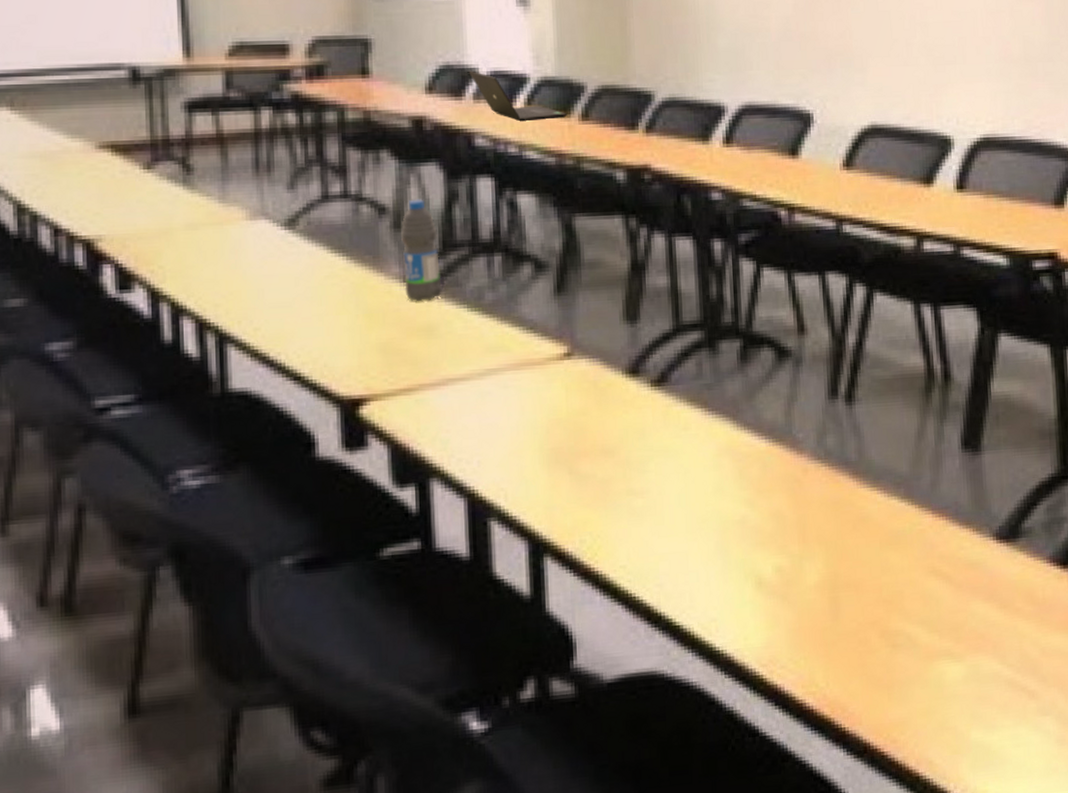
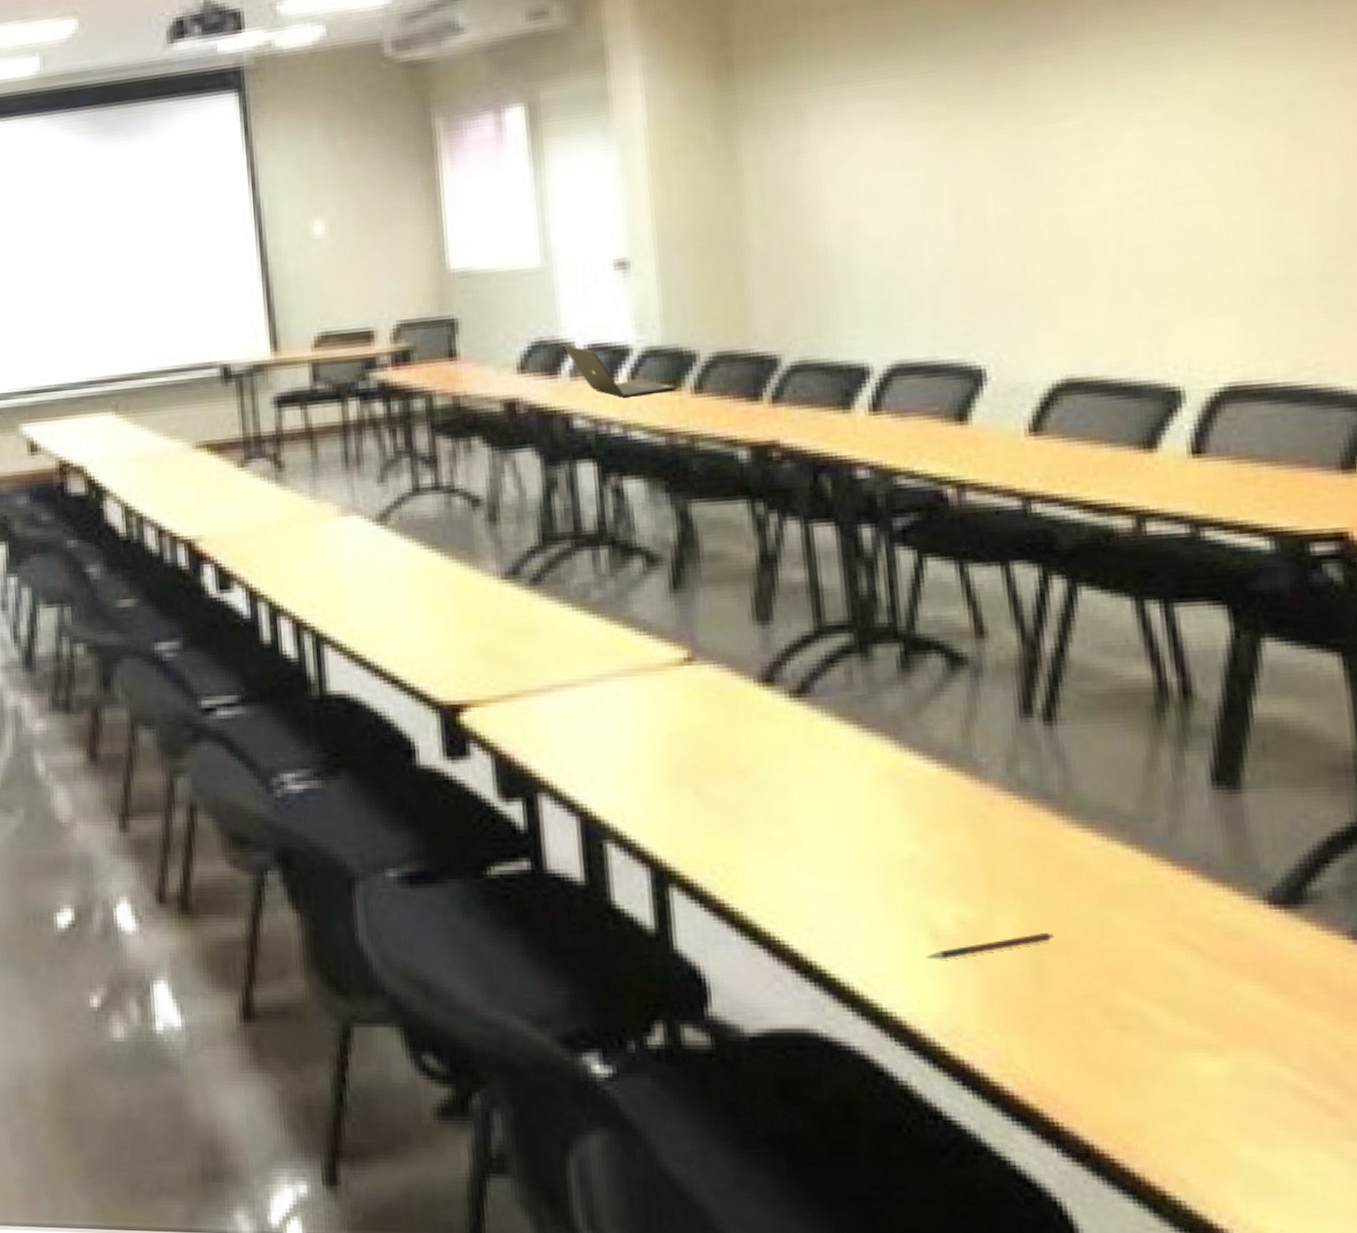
water bottle: present [401,199,442,301] -> none [497,488,544,600]
pen: none [751,573,847,603] -> present [926,932,1054,960]

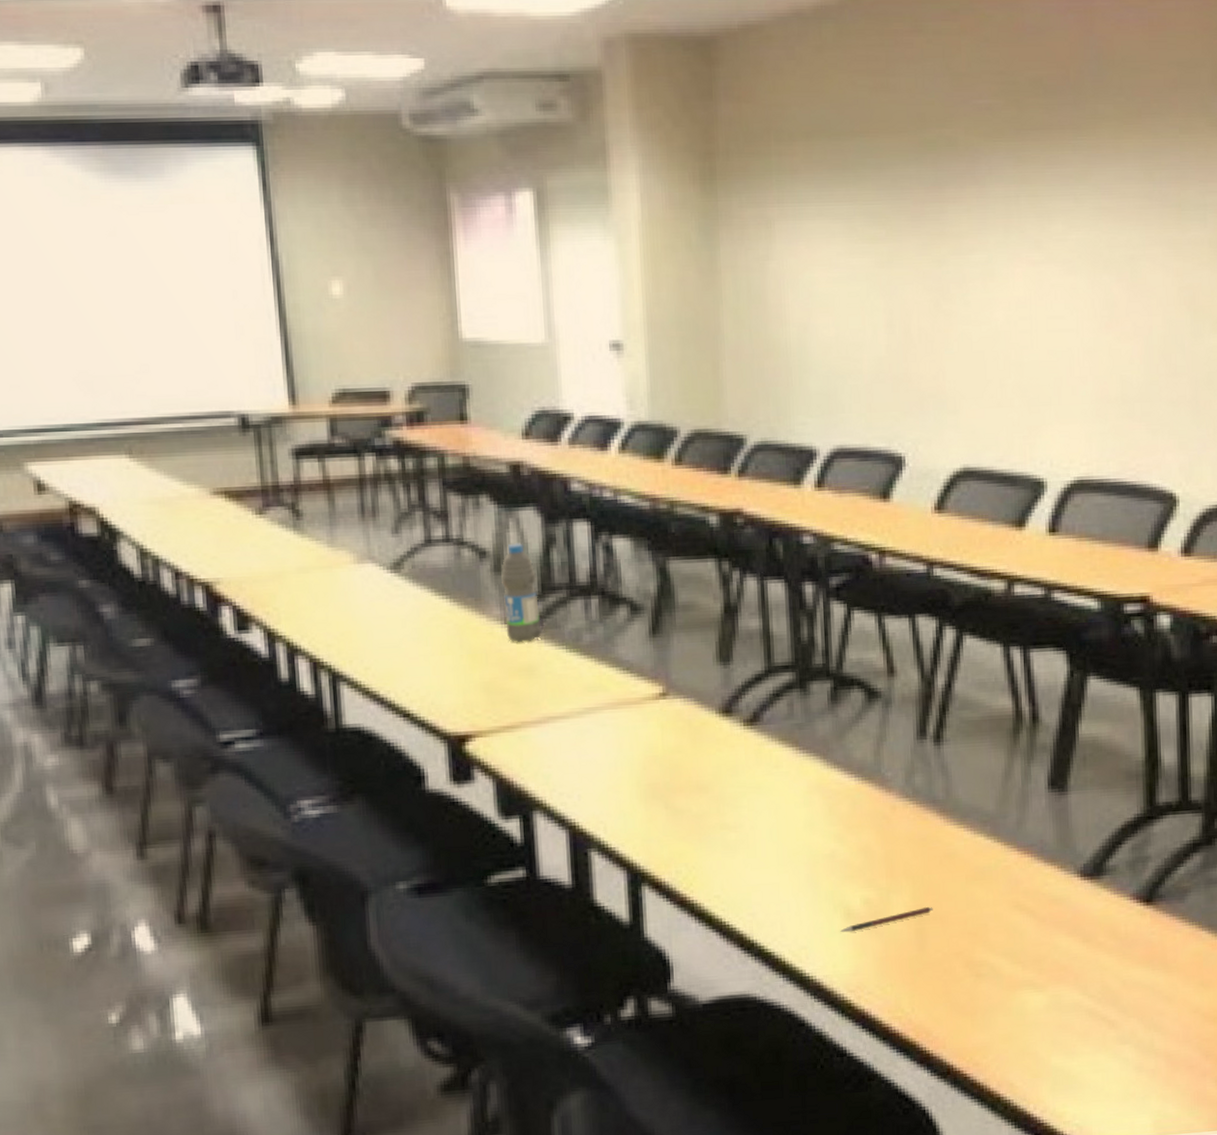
water bottle: none [497,488,544,600] -> present [501,543,542,642]
laptop: present [564,345,677,398] -> none [564,416,660,465]

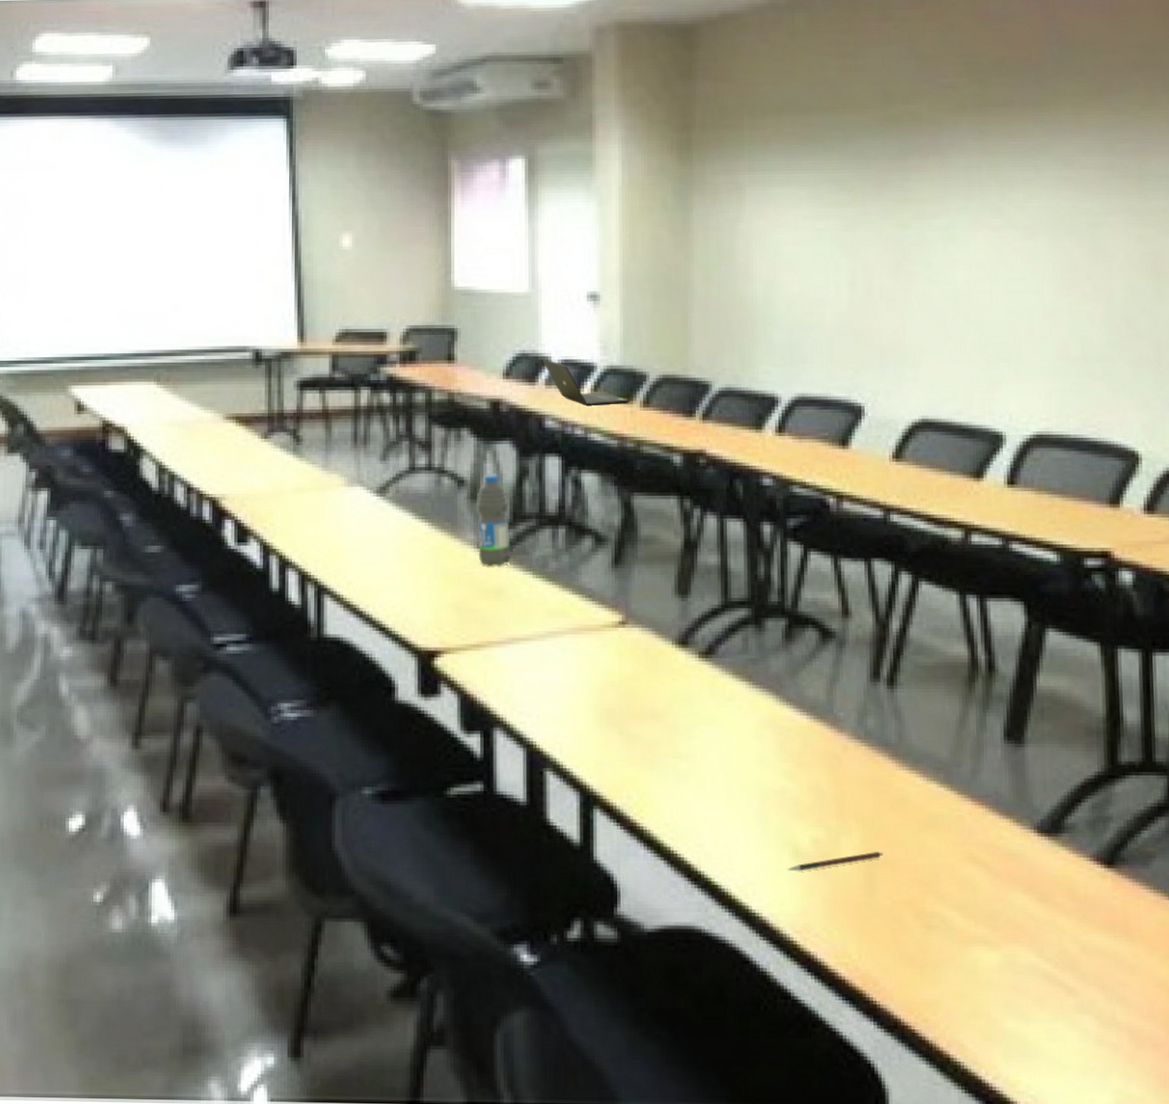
laptop: none [564,416,660,465] -> present [542,359,630,405]

